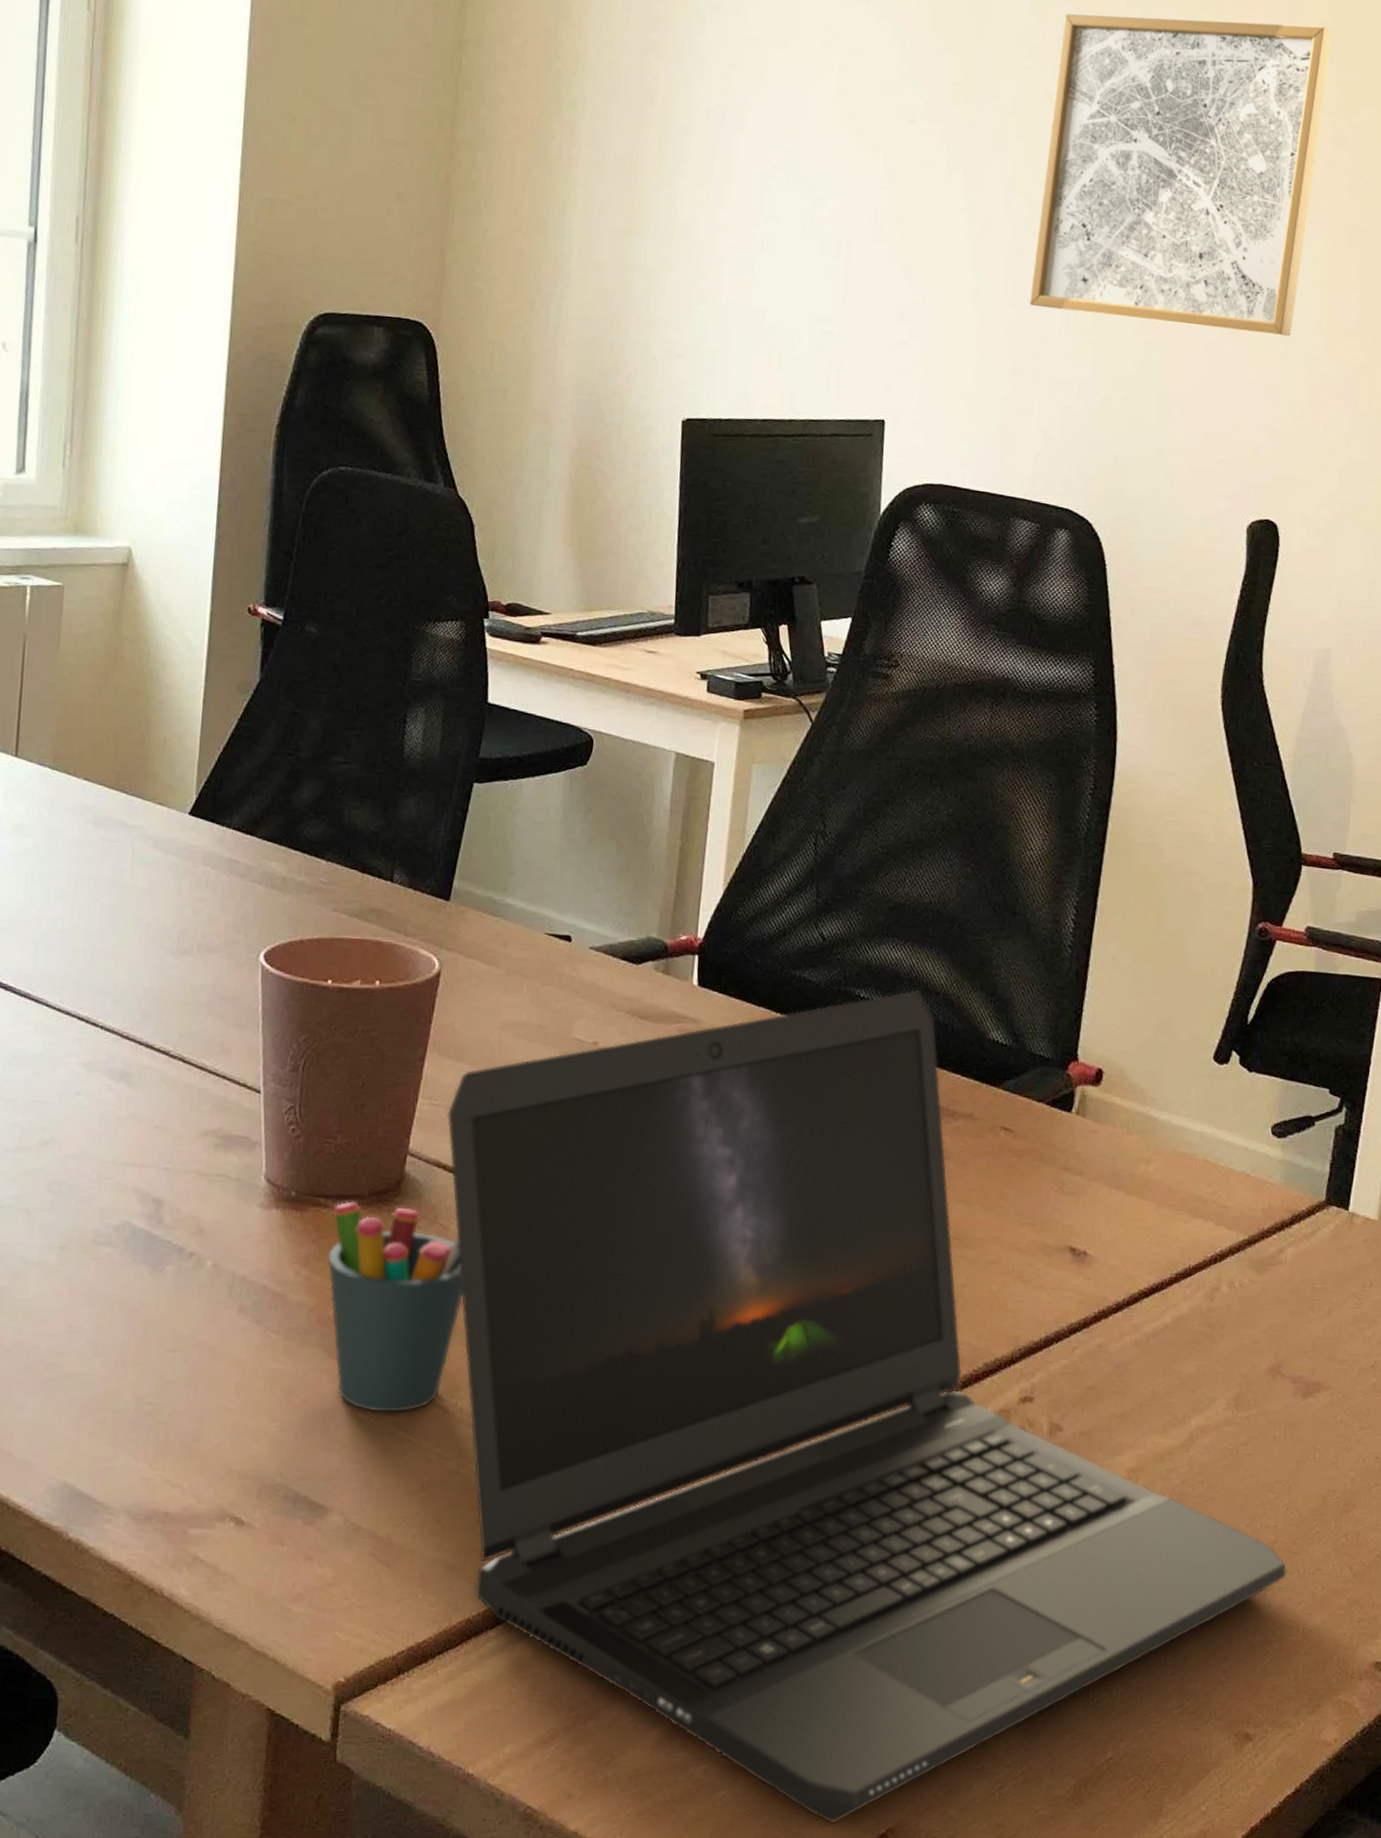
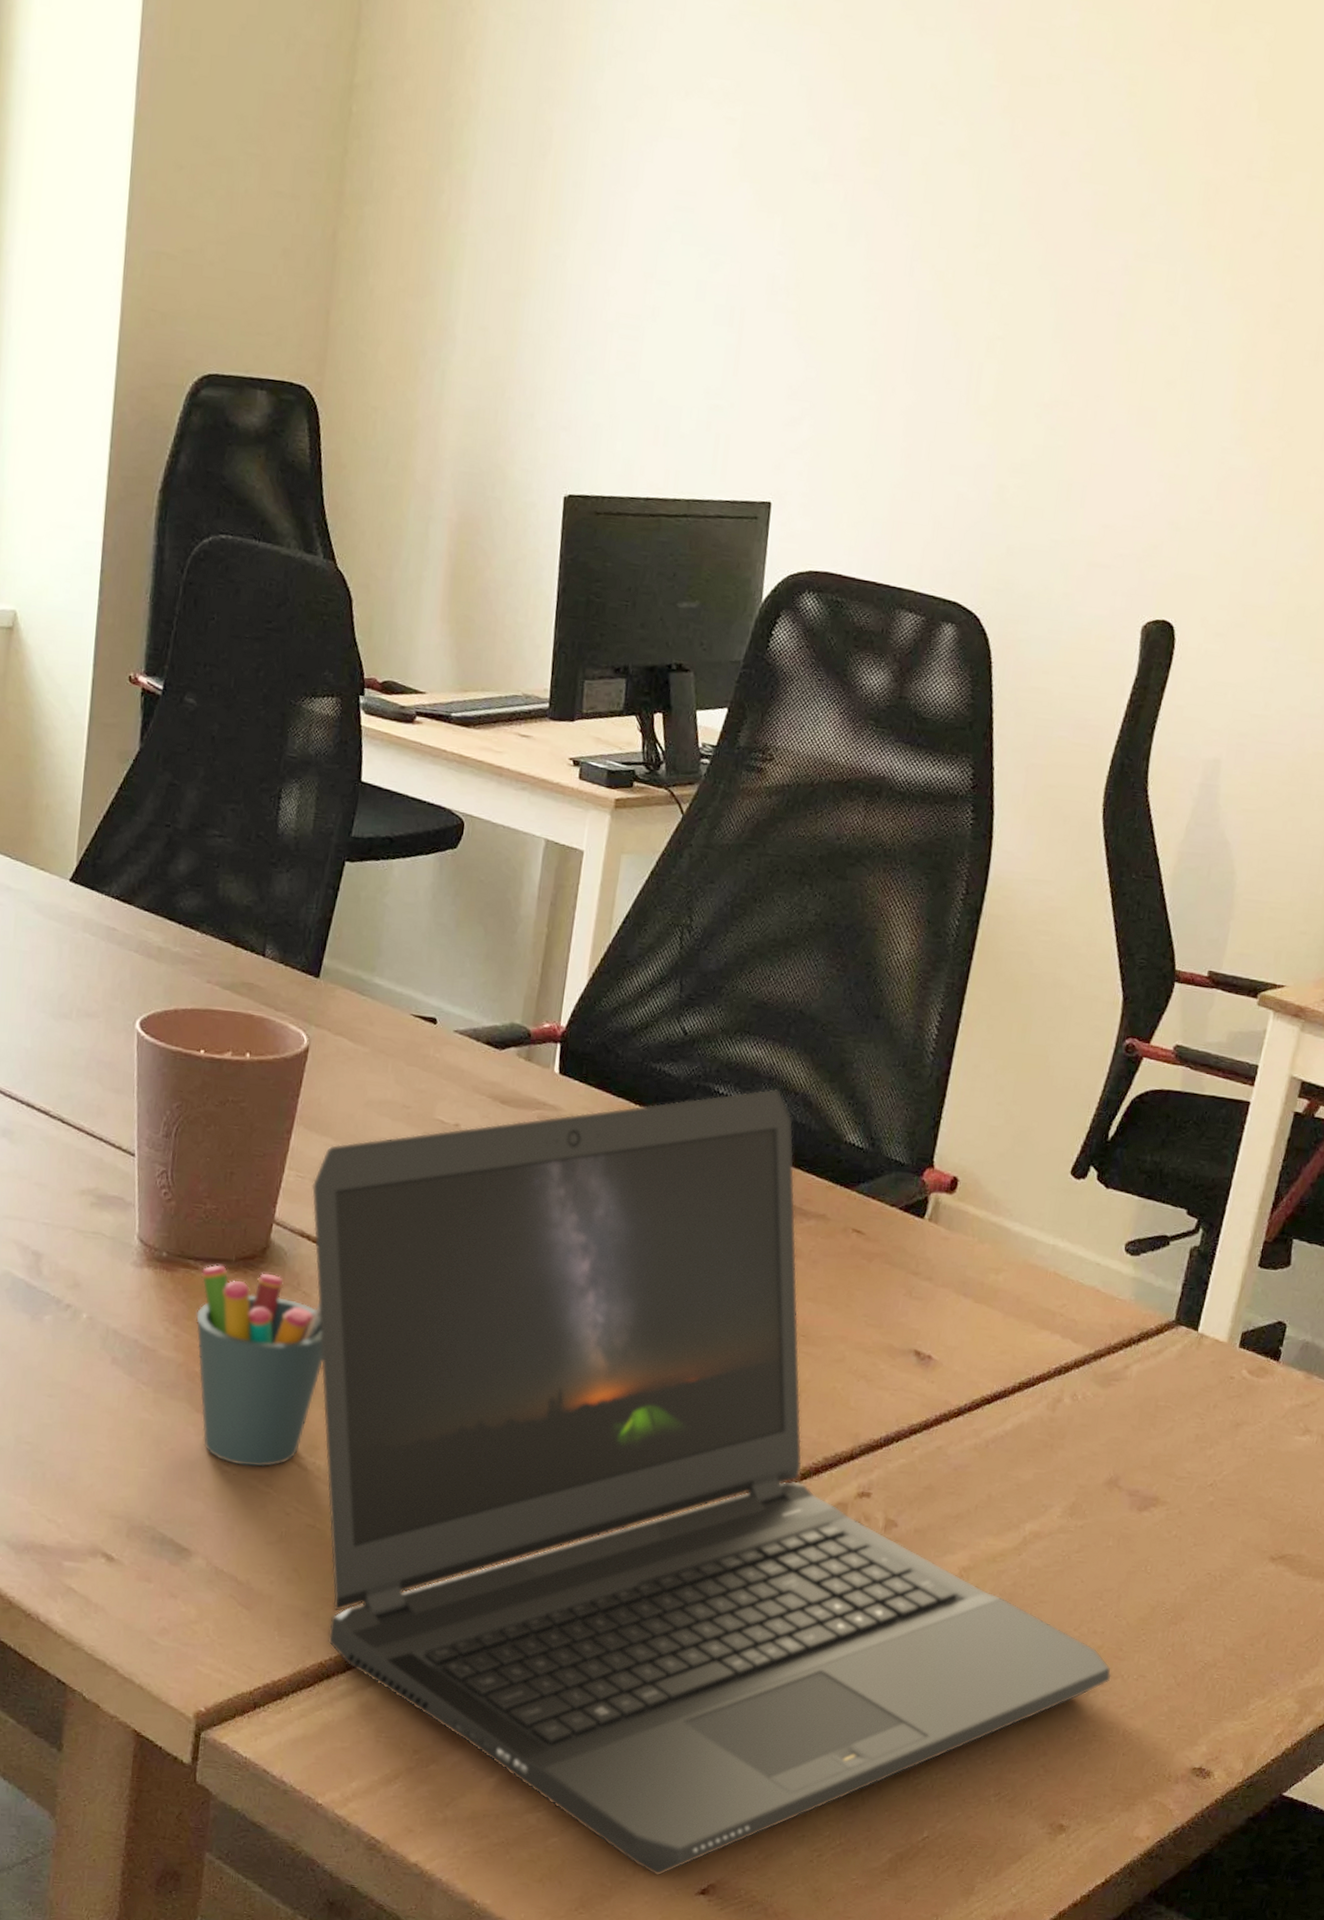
wall art: present [1030,14,1333,337] -> none [928,64,1272,425]

